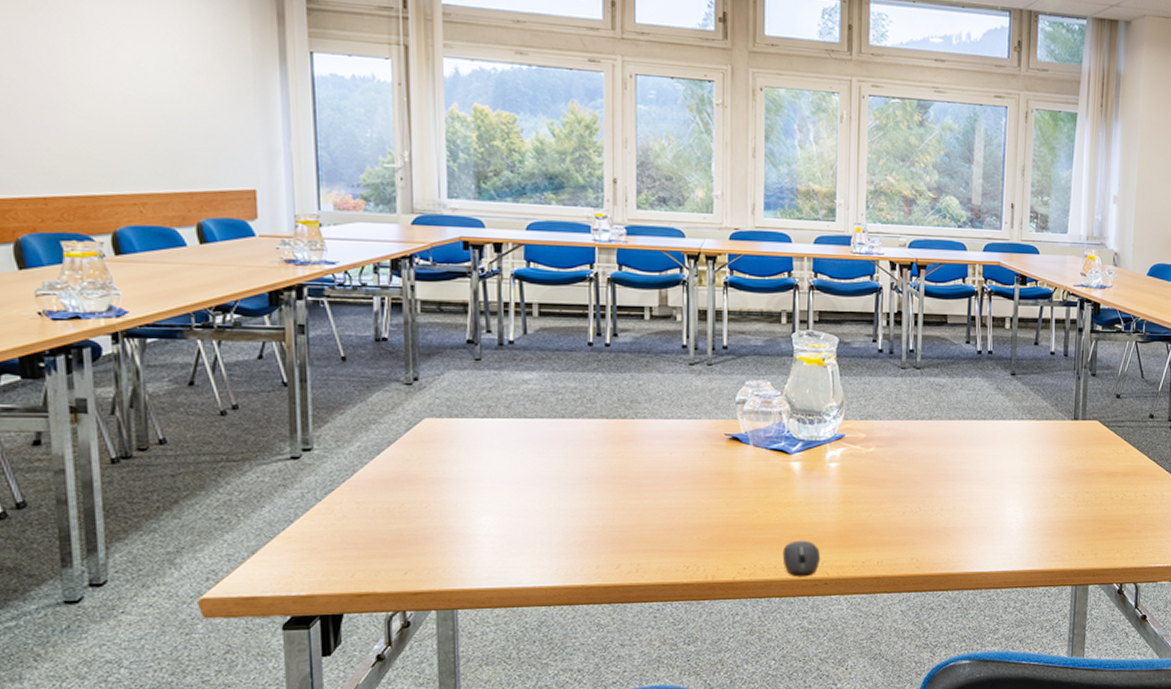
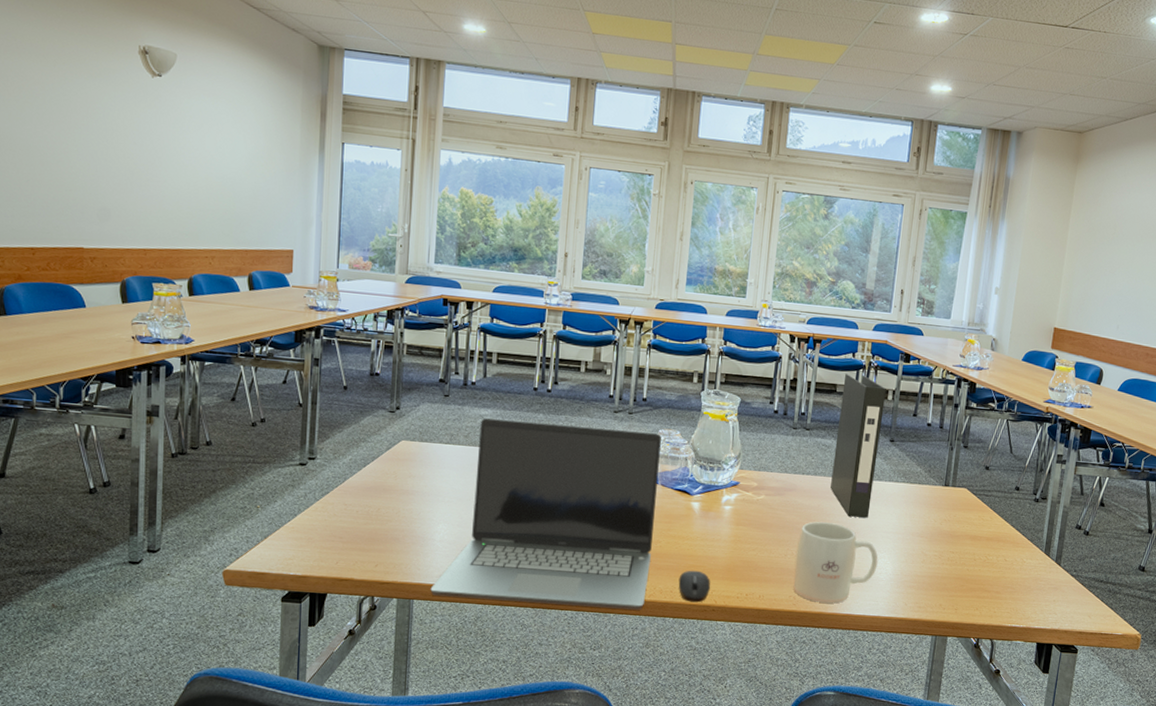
laptop: none [478,383,749,602] -> present [430,418,661,610]
mug: none [914,472,1007,562] -> present [793,521,878,604]
binder: none [949,301,1003,463] -> present [830,373,886,518]

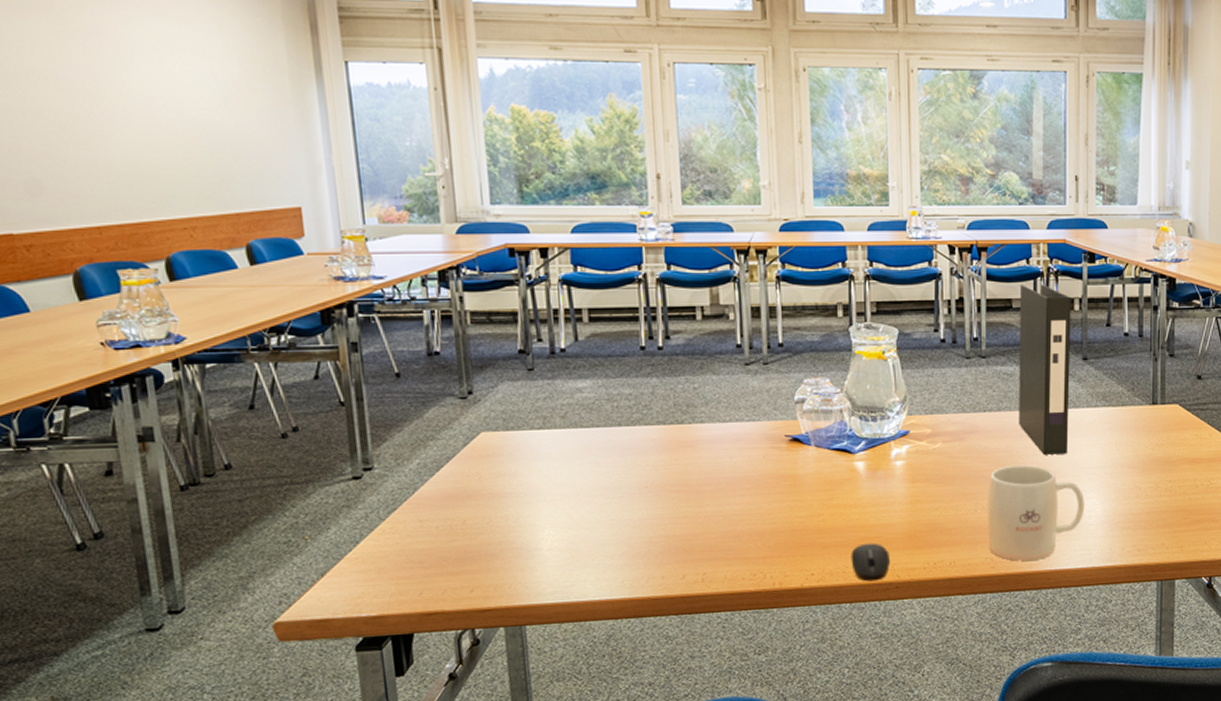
laptop: present [430,418,661,610] -> none [545,385,814,617]

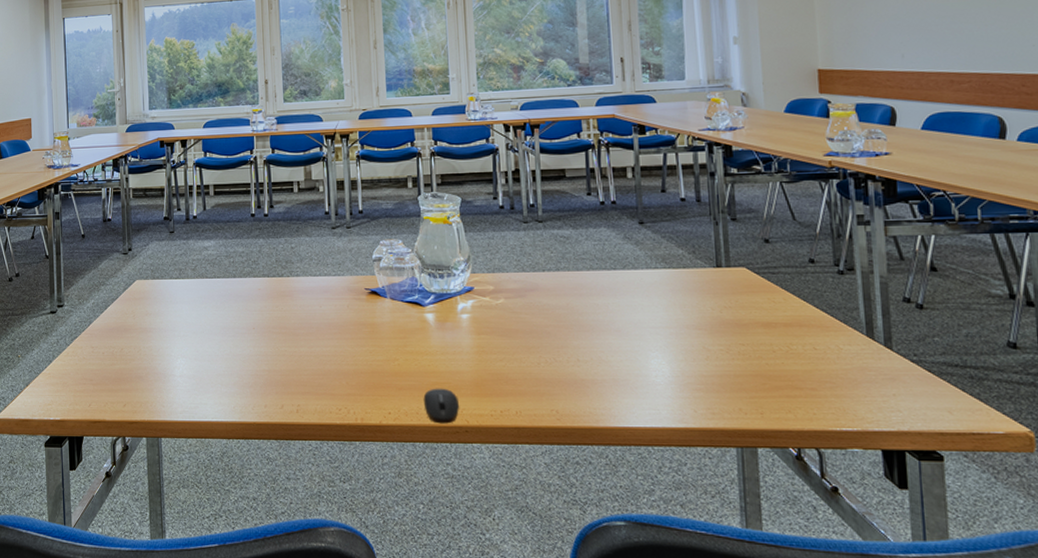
mug: present [987,465,1085,561] -> none [549,323,651,416]
binder: present [1018,283,1071,455] -> none [572,155,629,313]

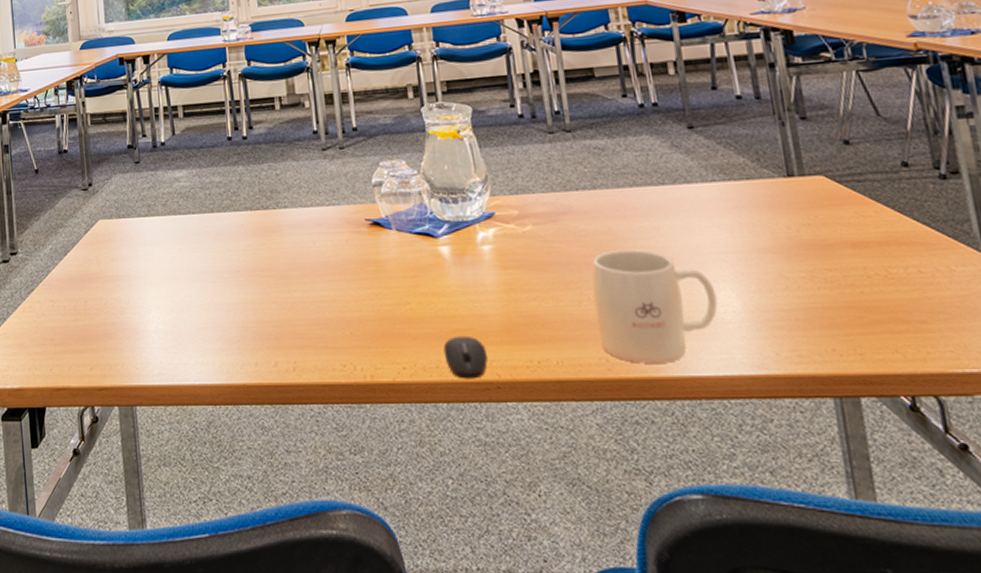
mug: none [549,323,651,416] -> present [592,250,718,363]

